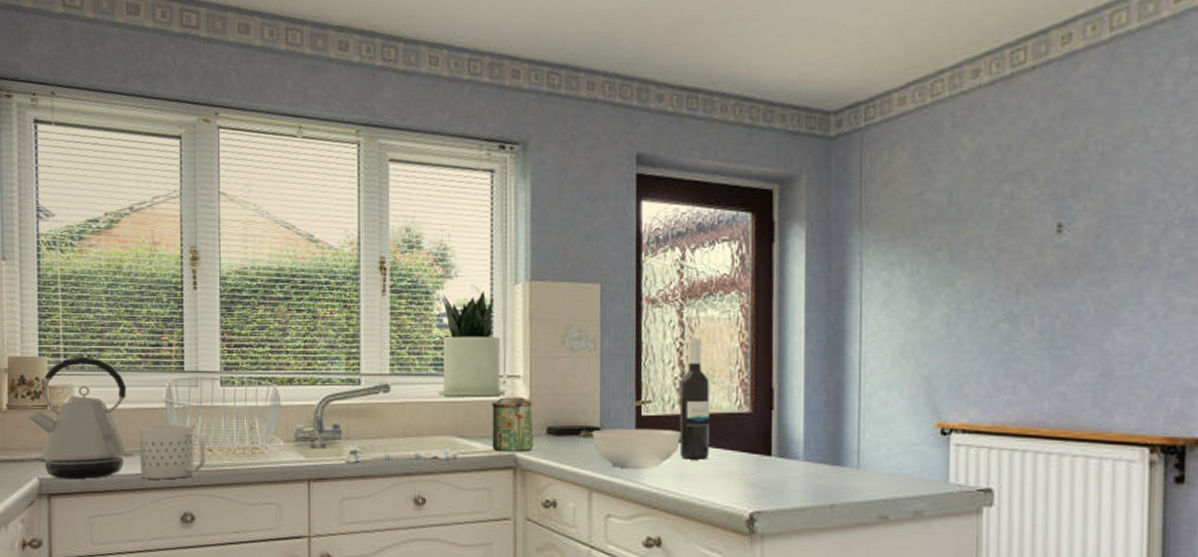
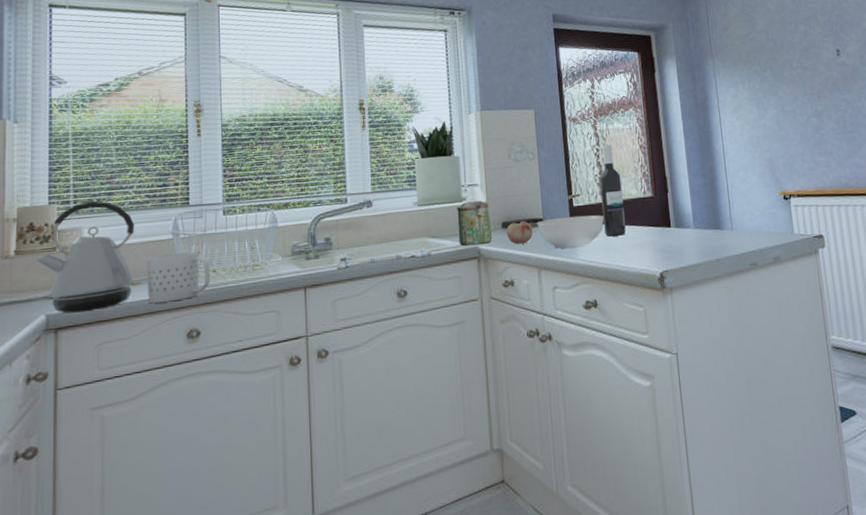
fruit: none [551,427,586,457] -> present [506,220,533,245]

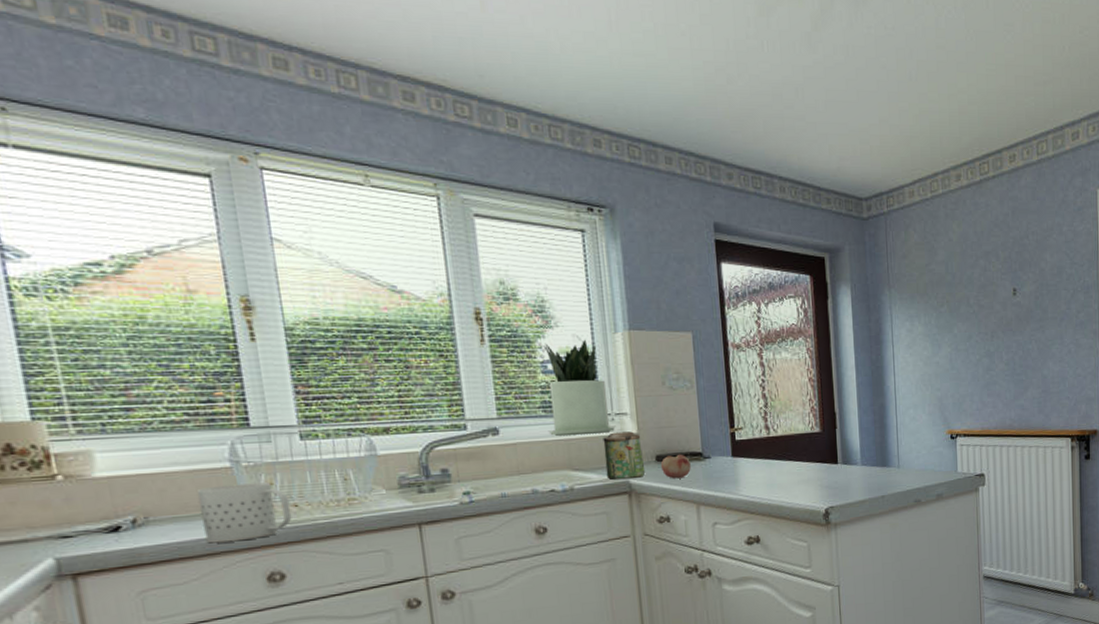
kettle: present [36,201,142,313] -> none [26,417,194,556]
bowl: present [537,215,605,248] -> none [695,449,770,484]
wine bottle: present [599,144,626,237] -> none [764,375,791,472]

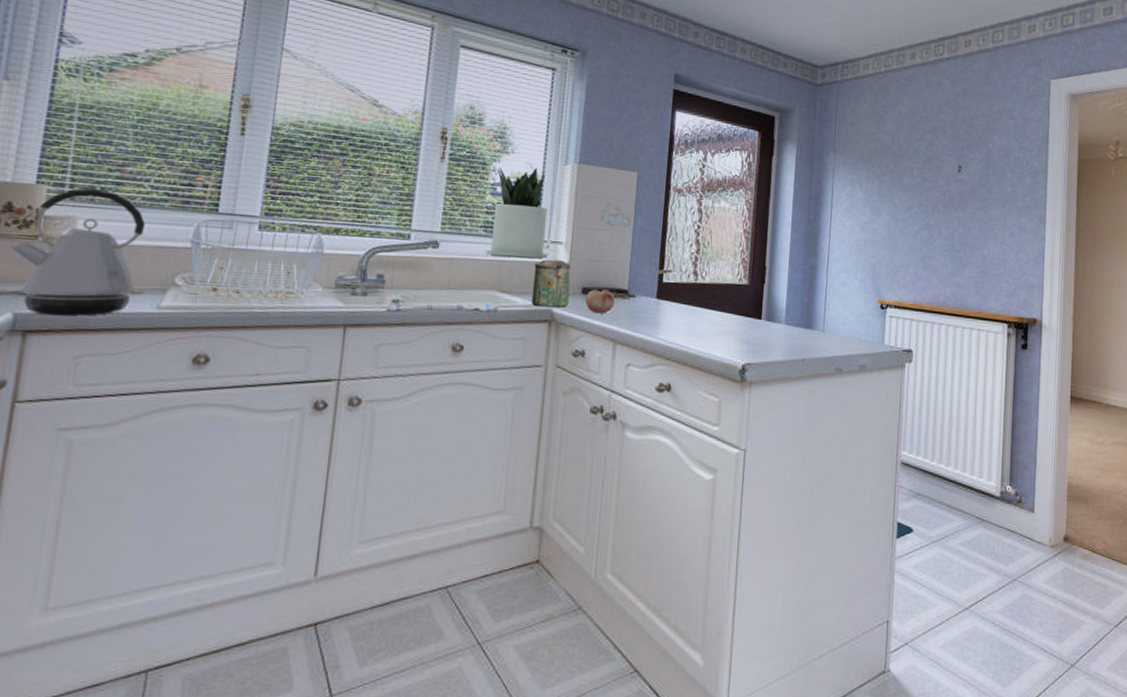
kettle: none [26,417,194,556] -> present [10,188,146,316]
mug: present [196,482,292,544] -> none [149,264,234,320]

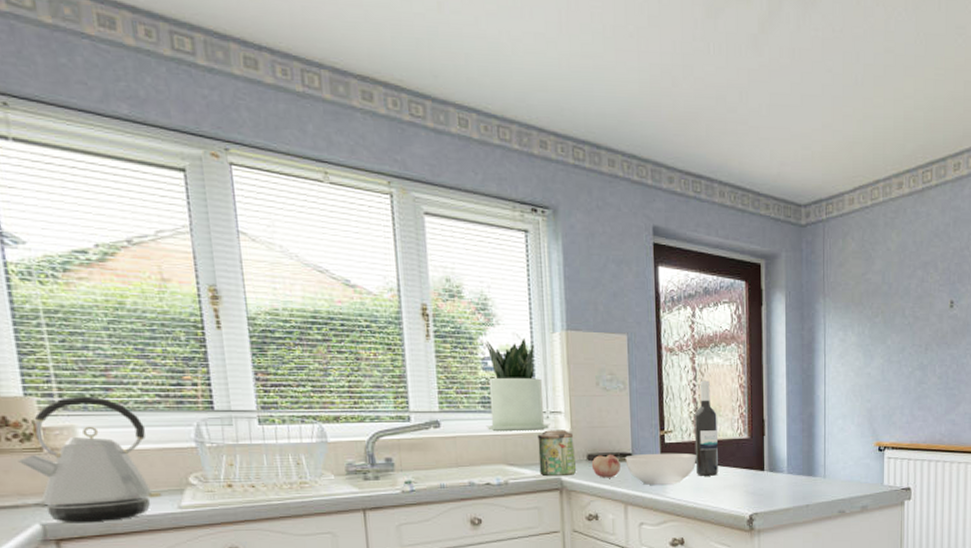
bowl: none [620,291,695,326] -> present [625,453,698,485]
wine bottle: none [691,222,719,321] -> present [694,380,718,476]

